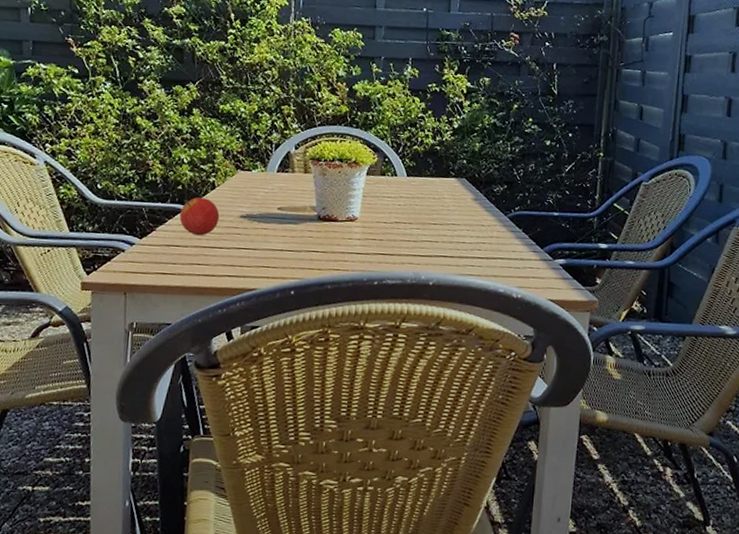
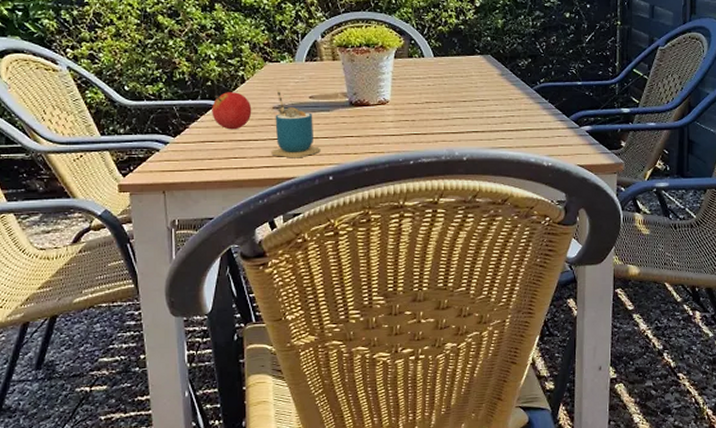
cup: none [235,197,285,270] -> present [271,89,321,158]

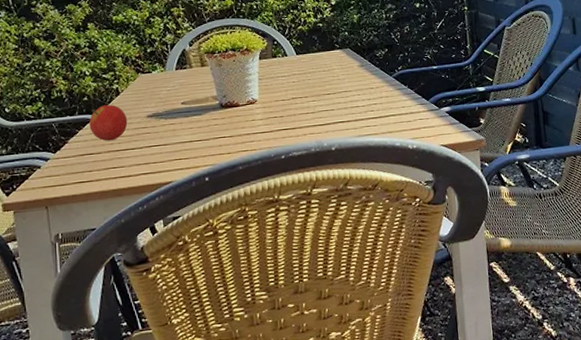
cup: present [271,89,321,158] -> none [148,98,196,164]

